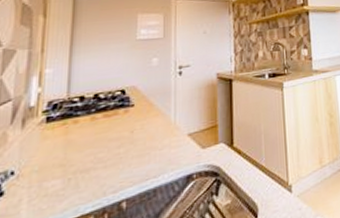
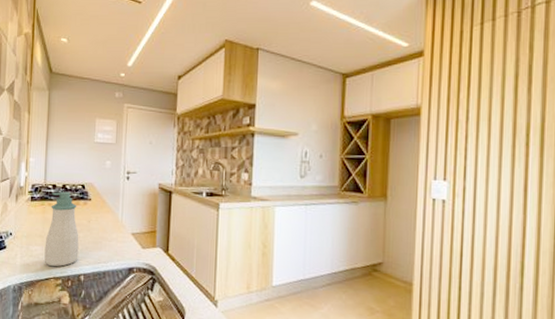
soap bottle: none [66,101,119,202] -> present [44,191,79,267]

